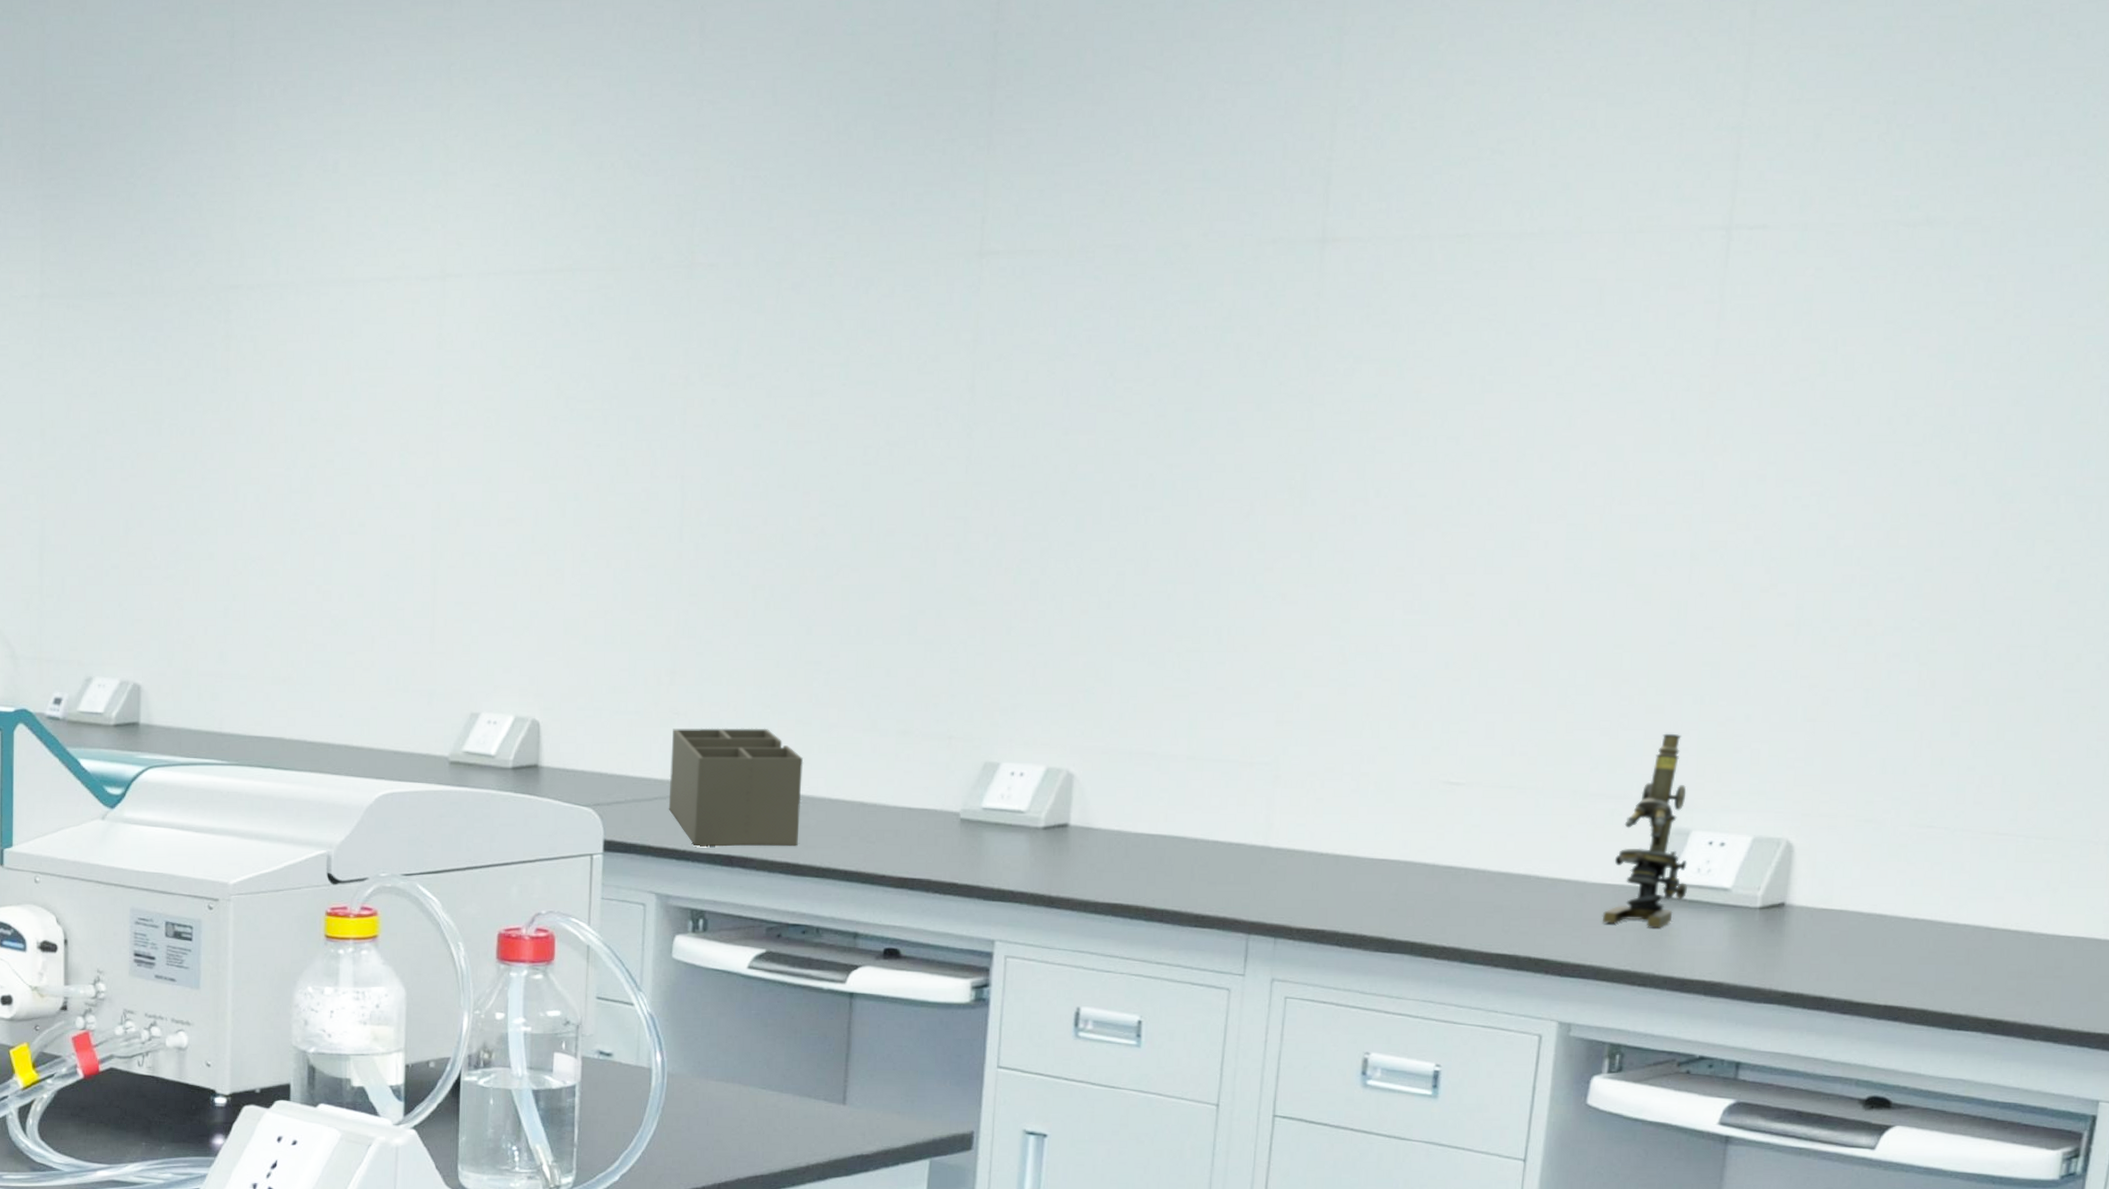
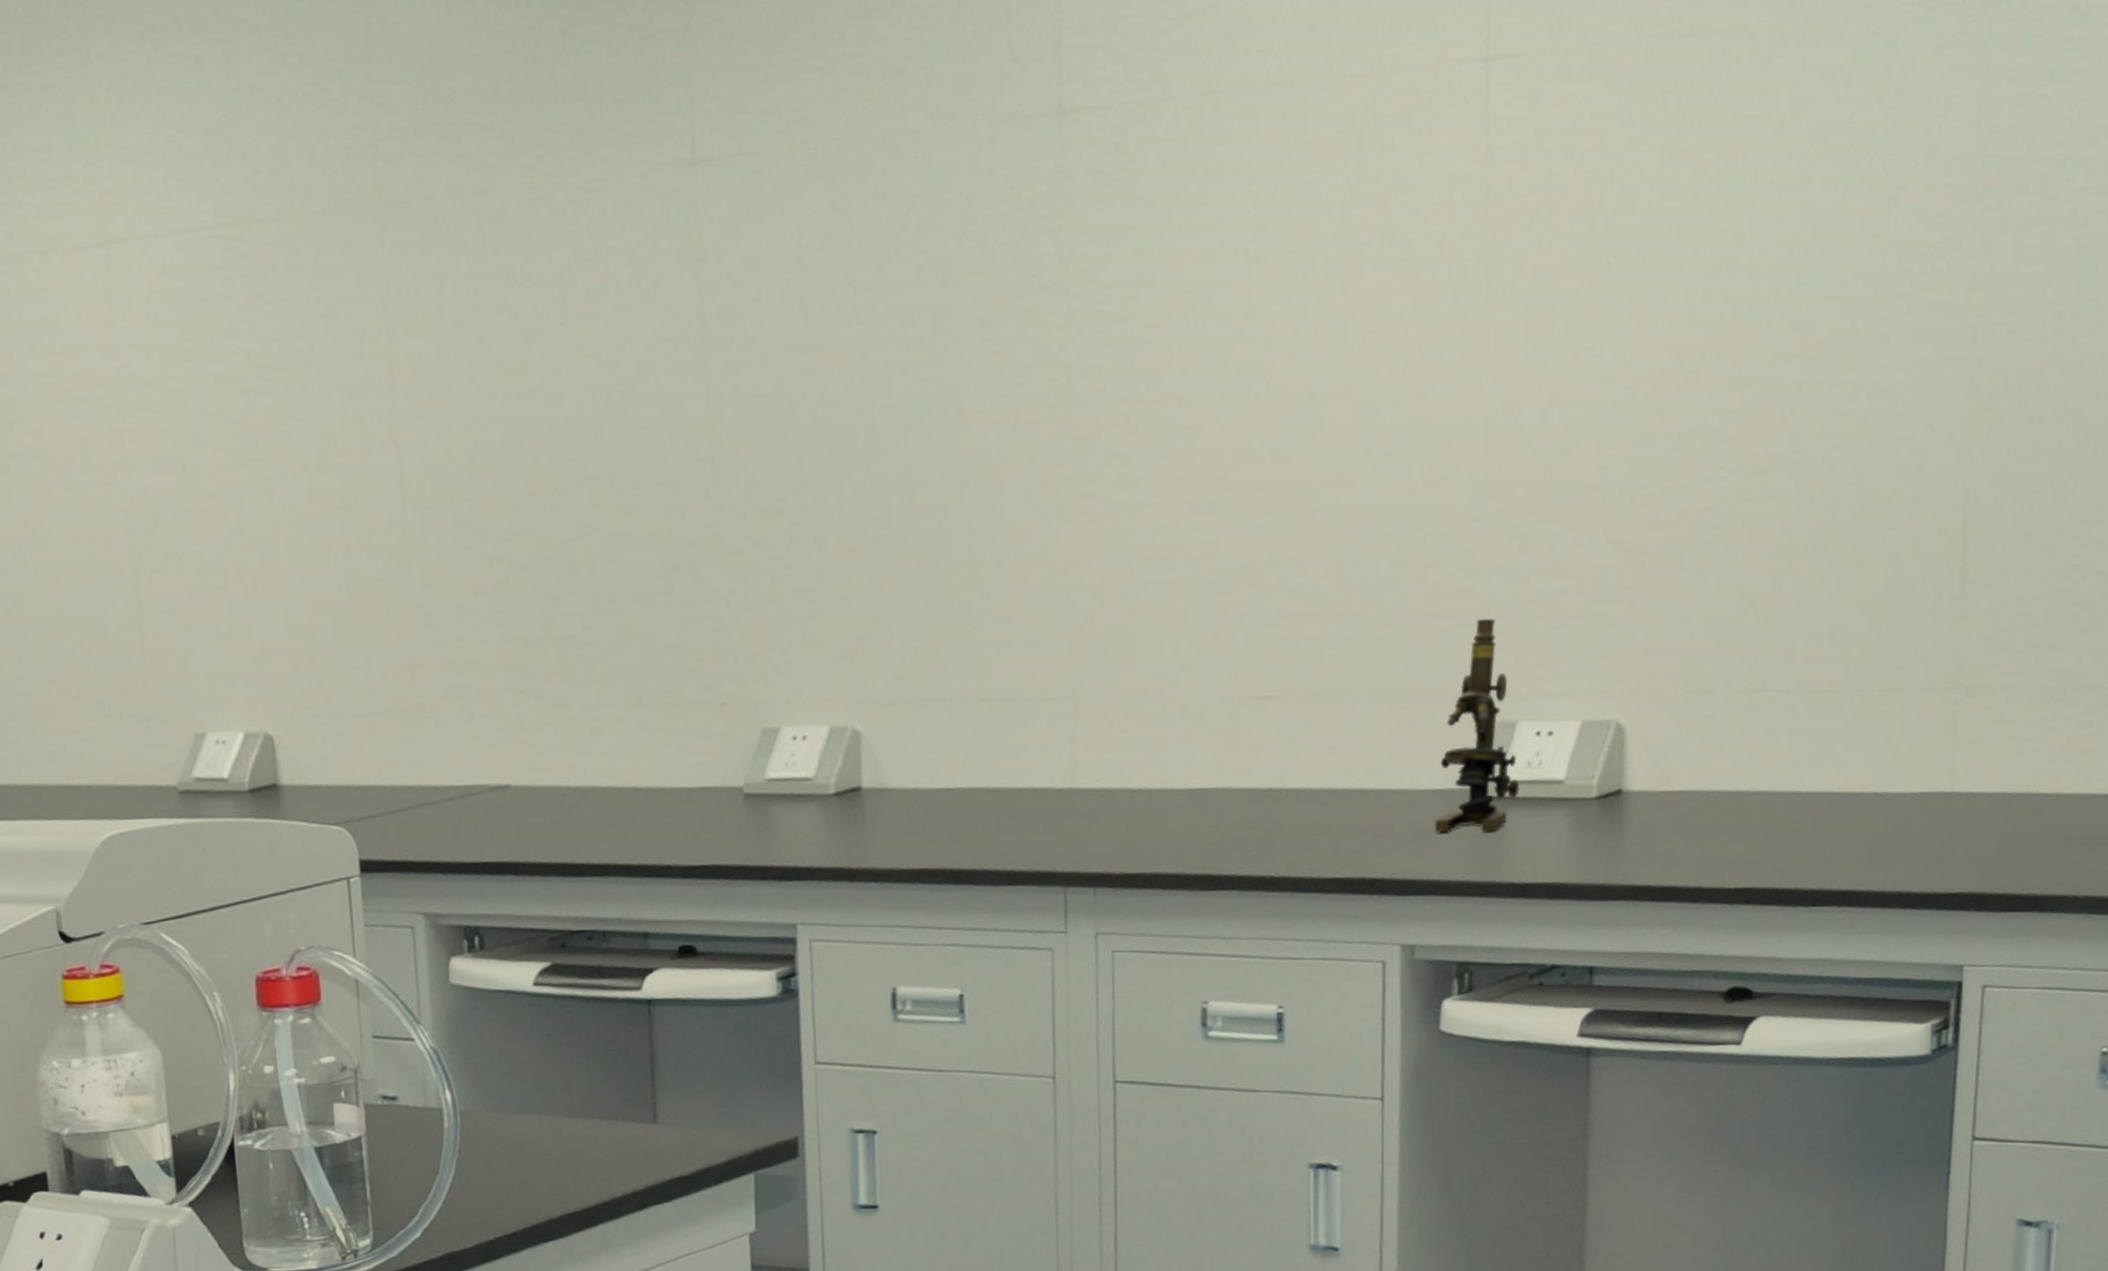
desk organizer: present [668,728,804,846] -> none [420,716,572,856]

